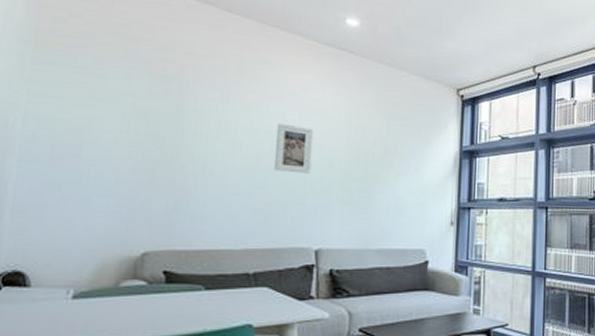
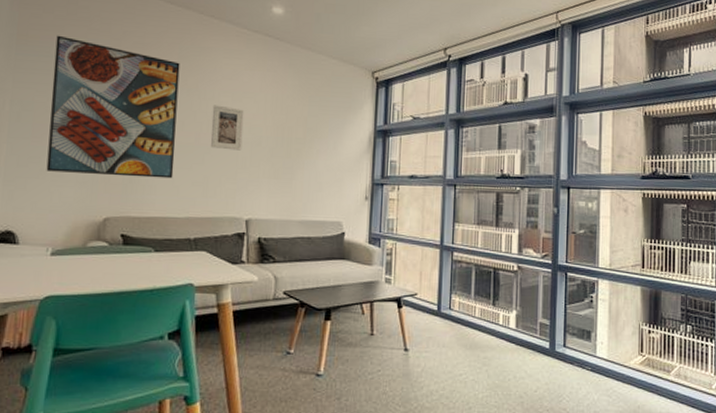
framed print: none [68,42,239,206] -> present [46,35,180,179]

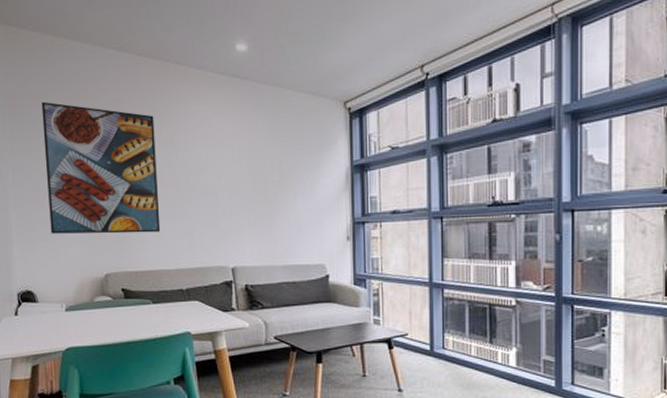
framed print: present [210,105,244,151] -> none [189,155,221,200]

